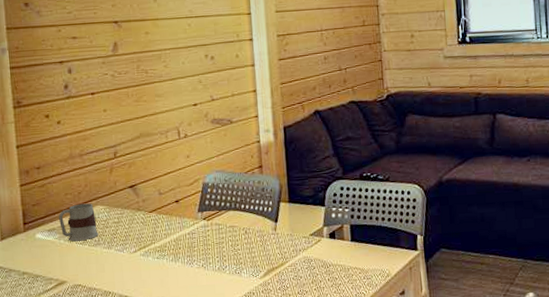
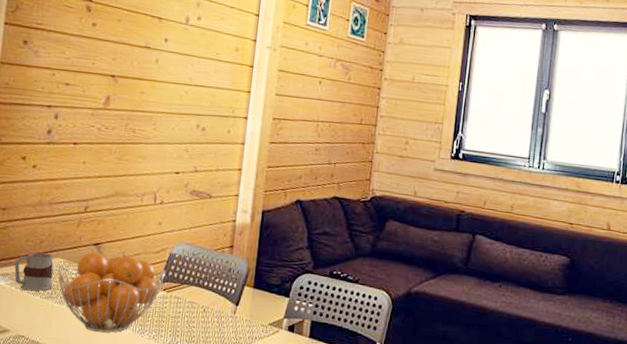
fruit basket: none [99,192,203,270] -> present [57,252,167,333]

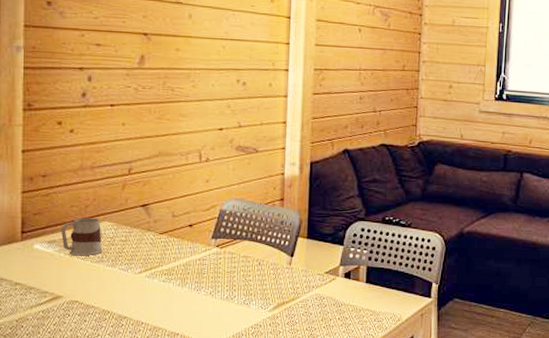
fruit basket: present [57,252,167,333] -> none [106,214,218,293]

